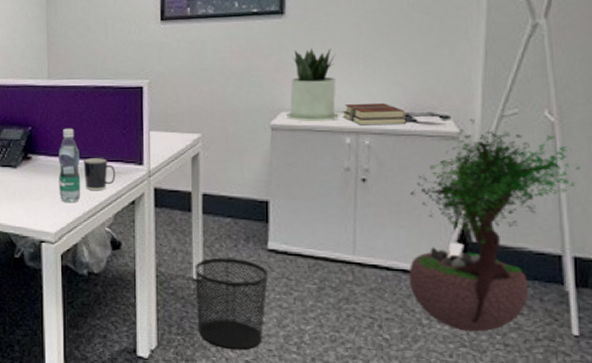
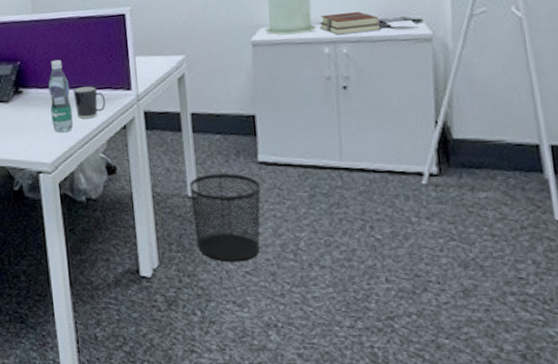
potted tree: present [408,118,580,332] -> none [390,19,550,226]

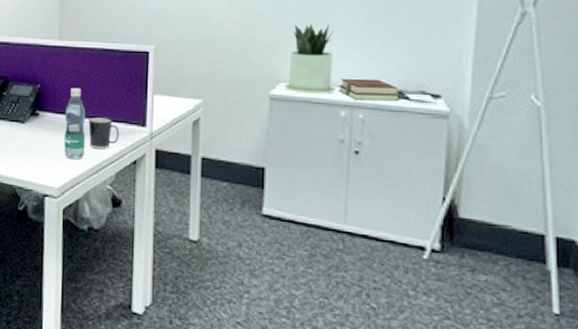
waste bin: present [189,173,261,262] -> none [191,220,261,311]

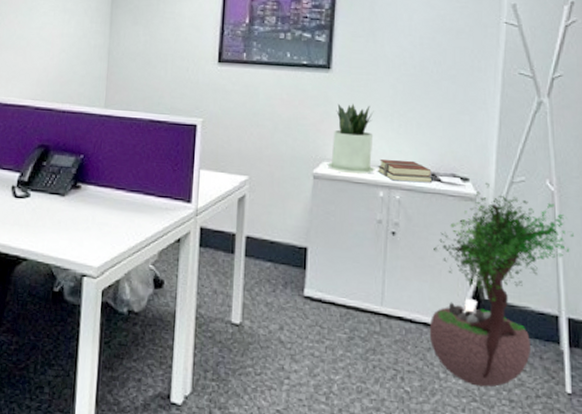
bottle: present [64,87,86,160] -> none [105,159,130,237]
mug: present [88,117,119,150] -> none [132,192,164,226]
potted tree: none [397,98,564,306] -> present [429,182,574,388]

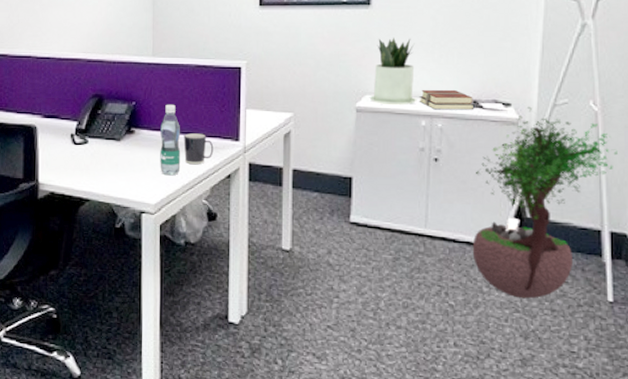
bottle: none [105,159,130,237] -> present [160,104,181,176]
mug: none [132,192,164,226] -> present [183,133,214,165]

